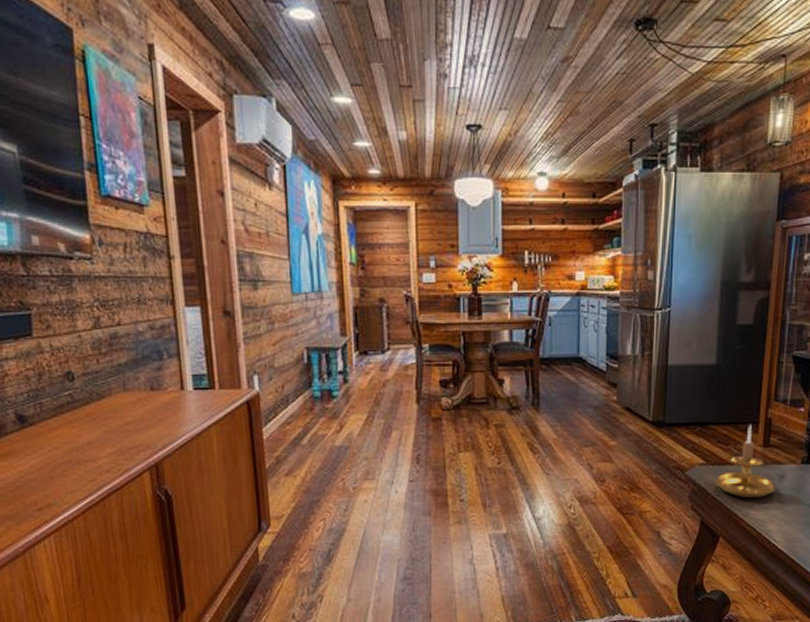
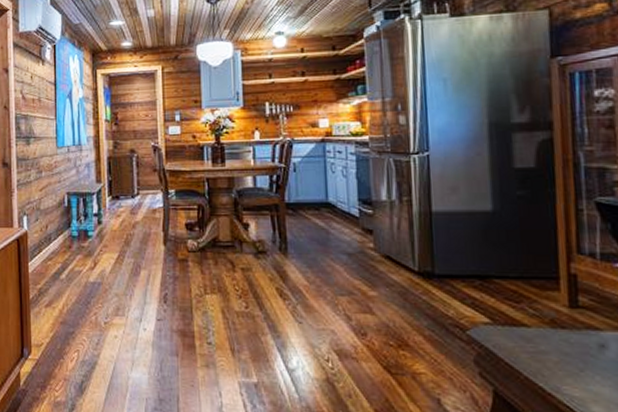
candle holder: present [715,424,775,499] -> none [508,280,595,371]

